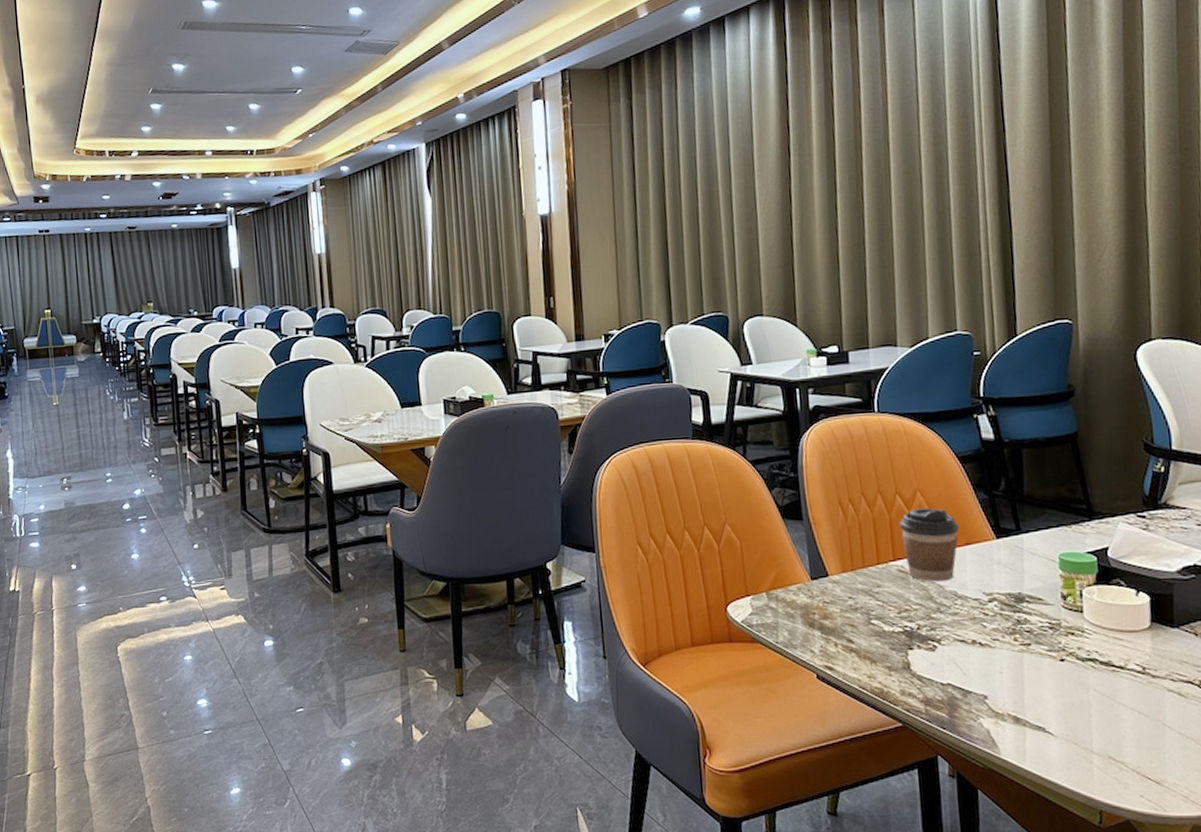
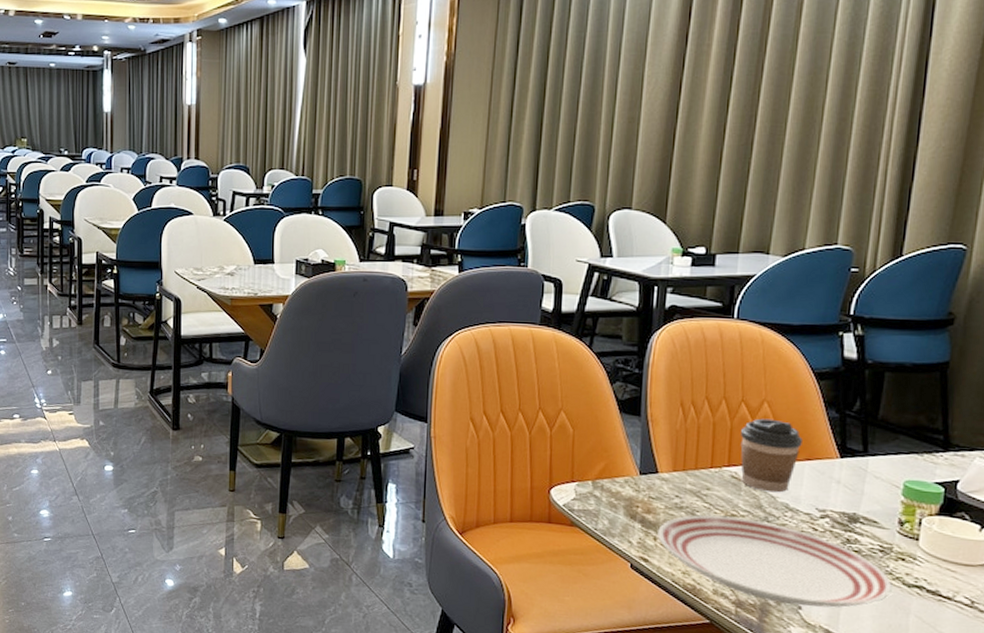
dinner plate: none [837,611,1068,696] -> present [658,515,892,608]

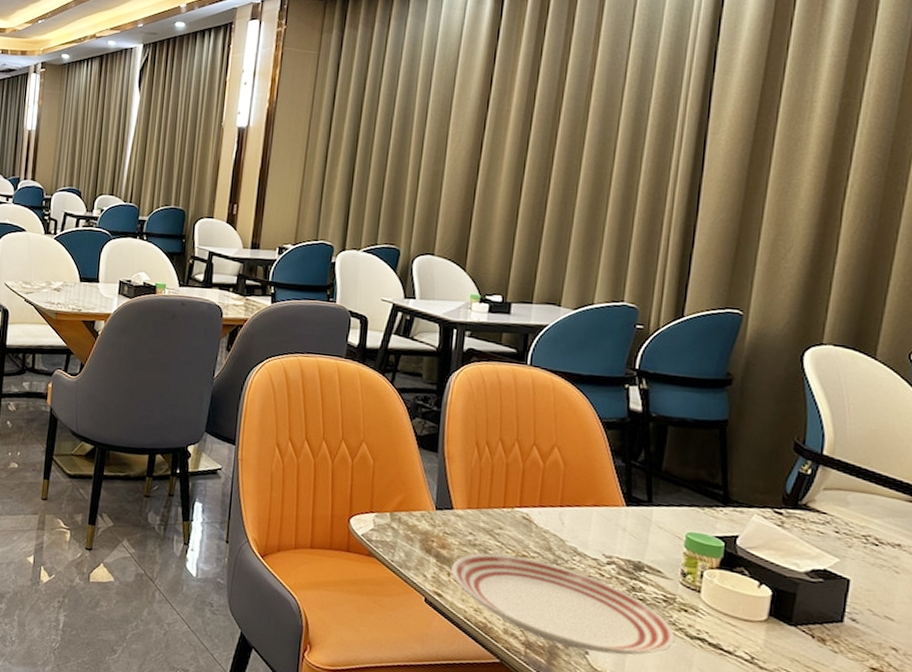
coffee cup: present [740,418,802,493] -> none [531,462,590,537]

